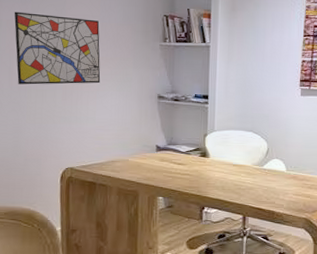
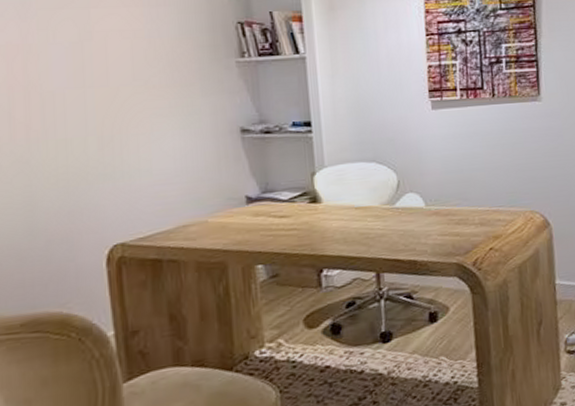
wall art: present [14,11,101,85] -> none [9,32,155,135]

